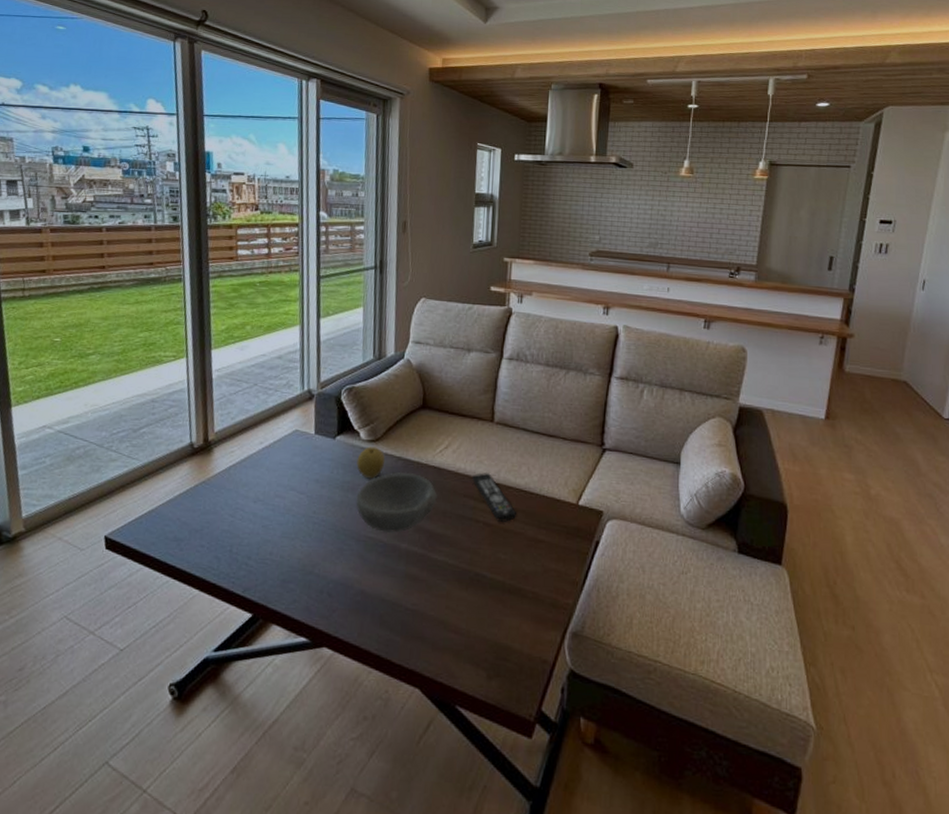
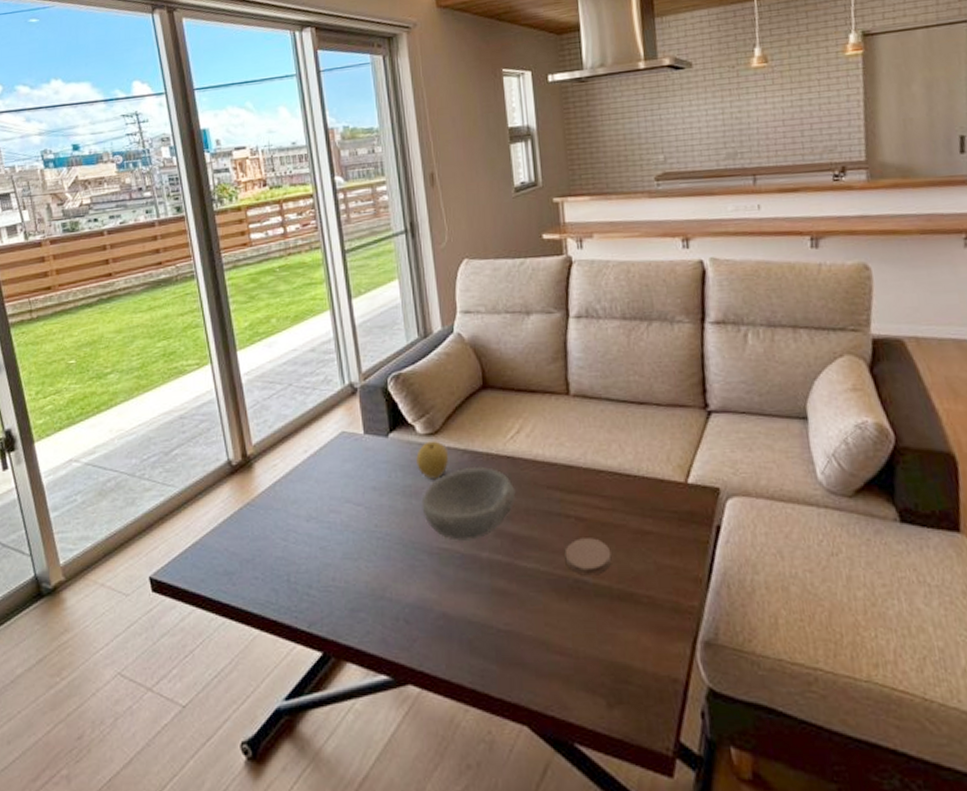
coaster: none [470,540,509,571] -> present [564,538,612,576]
remote control: present [471,472,516,522] -> none [553,457,614,514]

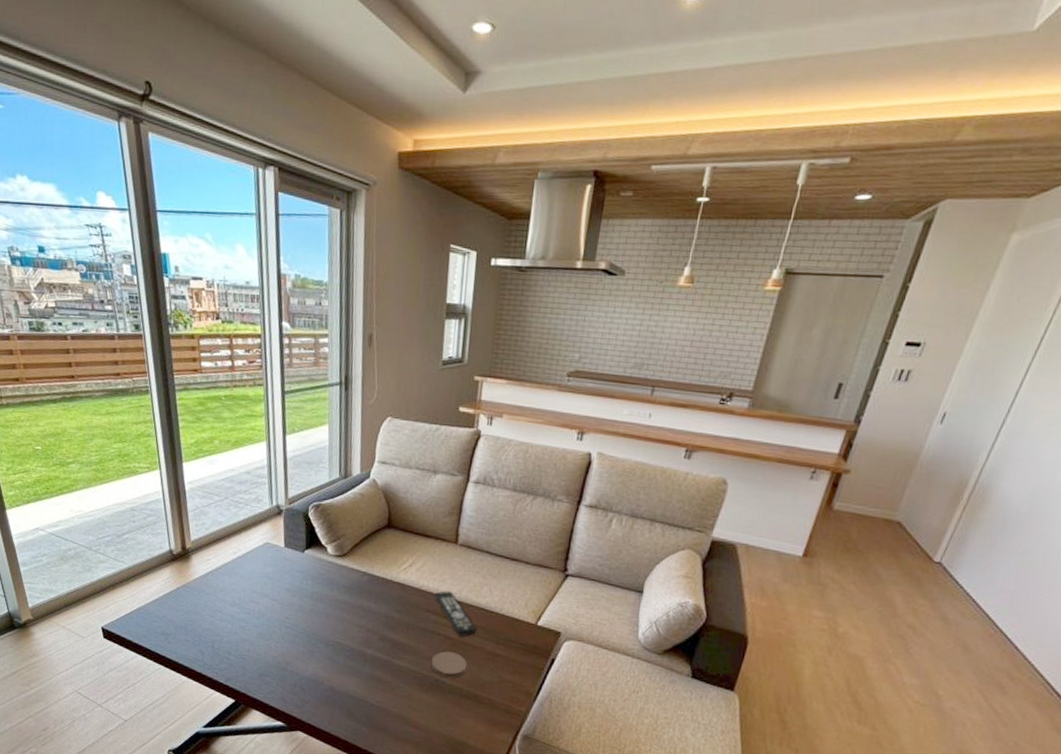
fruit: present [416,441,449,479] -> none [324,561,352,591]
bowl: present [421,466,516,541] -> none [324,586,401,640]
remote control: none [553,457,614,514] -> present [434,590,476,637]

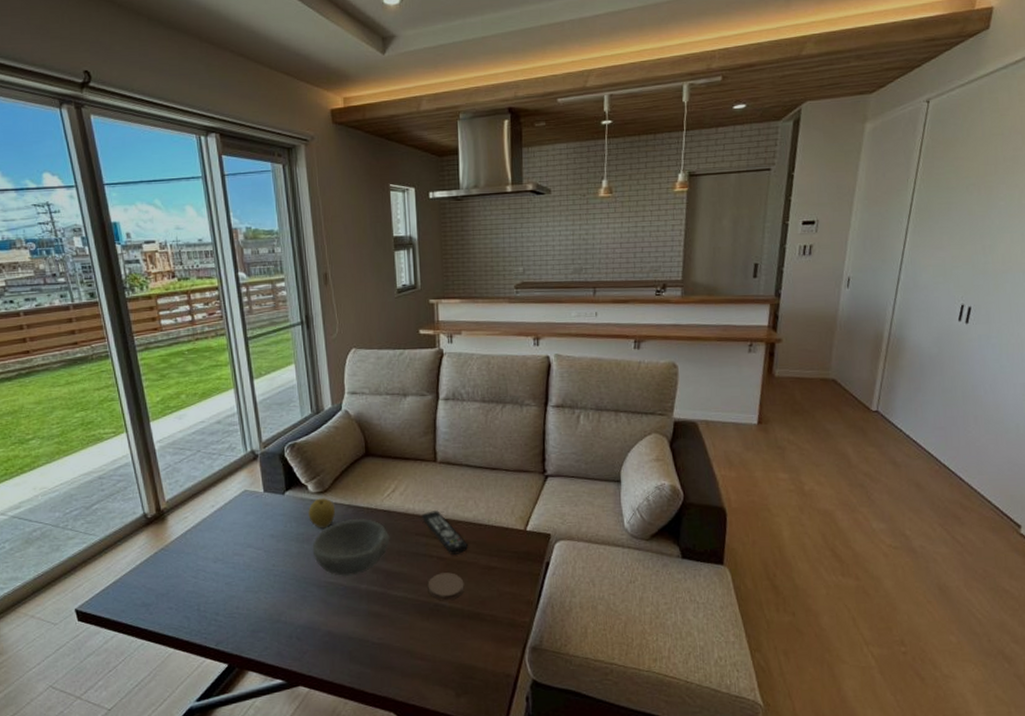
fruit: none [324,561,352,591] -> present [308,498,336,529]
bowl: none [324,586,401,640] -> present [312,518,390,576]

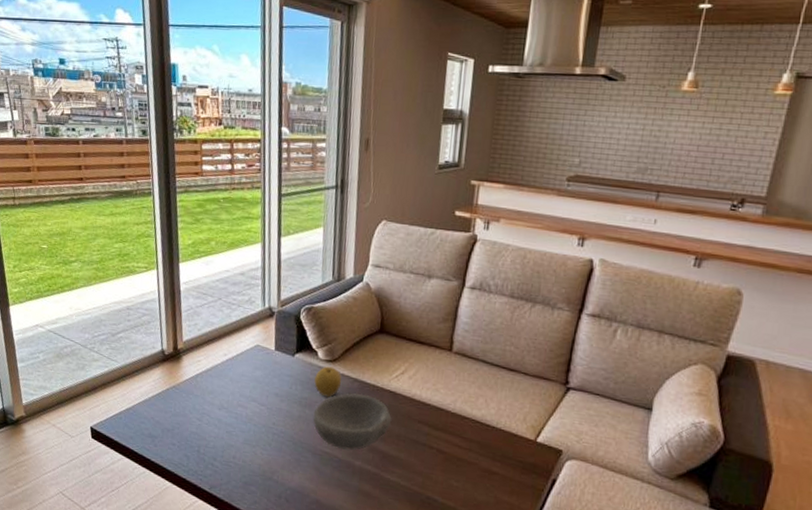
remote control: present [421,510,468,555] -> none [426,400,471,451]
coaster: present [428,572,465,601] -> none [422,466,461,497]

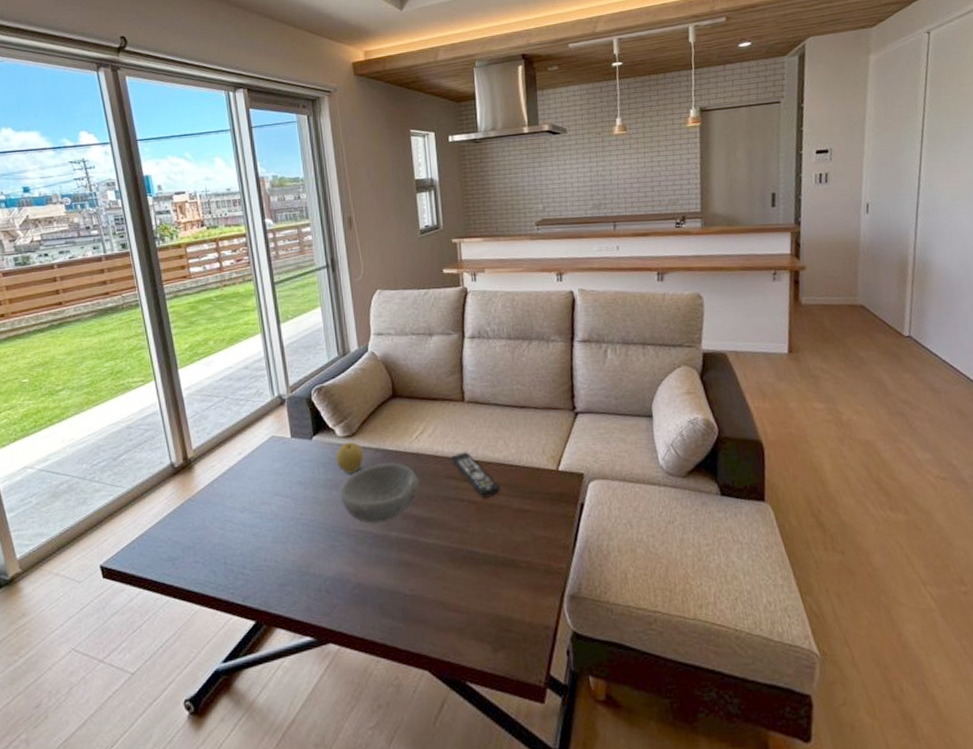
remote control: none [426,400,471,451] -> present [450,452,499,498]

